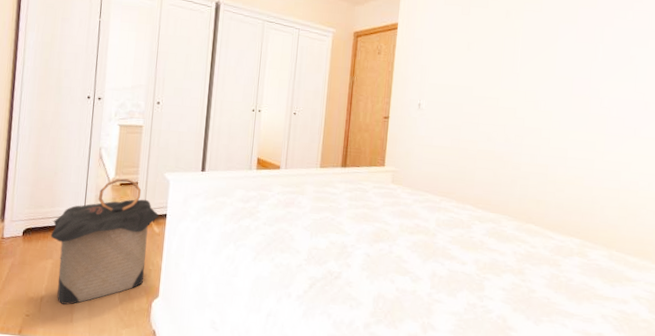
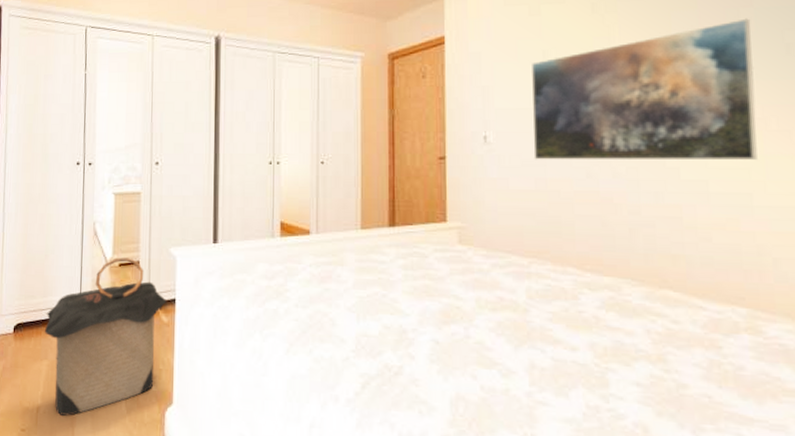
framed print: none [452,34,610,137] -> present [532,18,757,161]

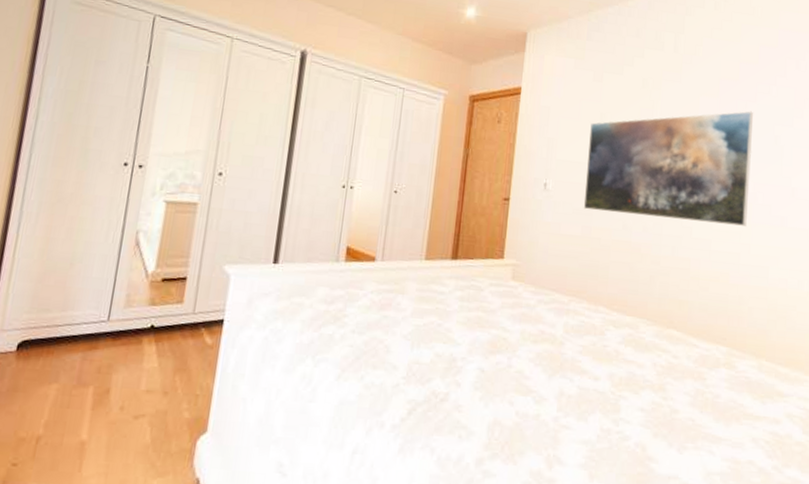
laundry hamper: present [44,257,166,417] -> none [57,271,213,448]

